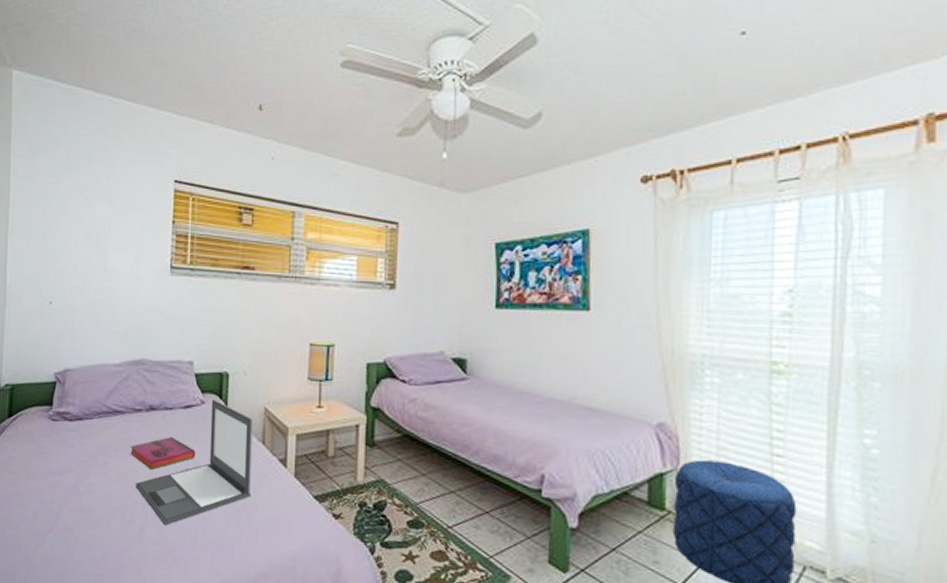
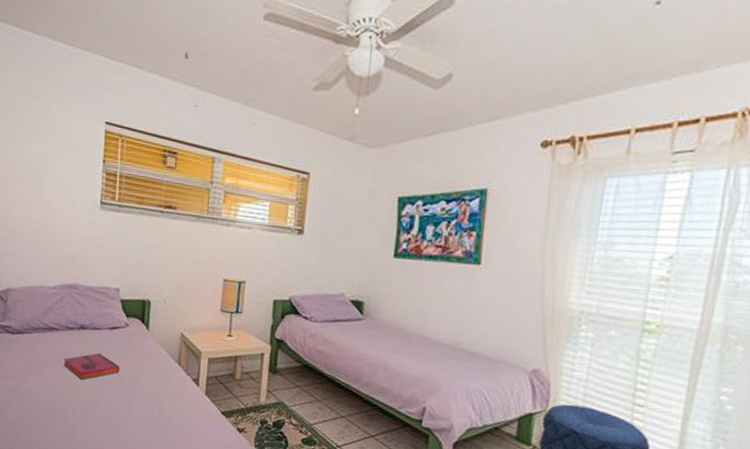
laptop: present [135,399,253,525] -> none [68,323,170,428]

